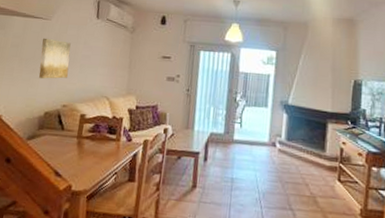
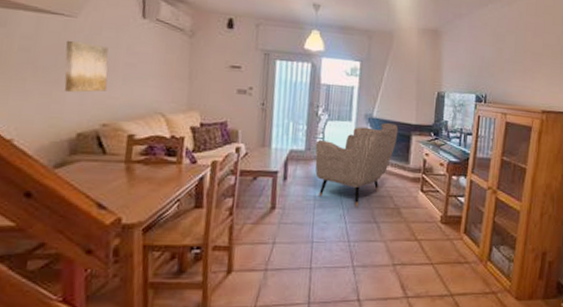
armchair: none [233,110,314,193] -> present [315,123,399,207]

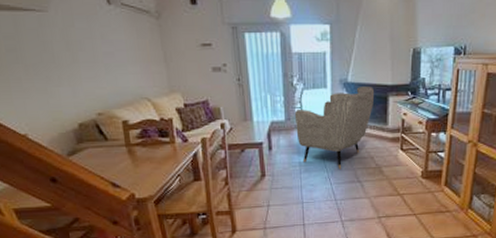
wall art: present [64,40,109,93] -> none [44,35,93,86]

